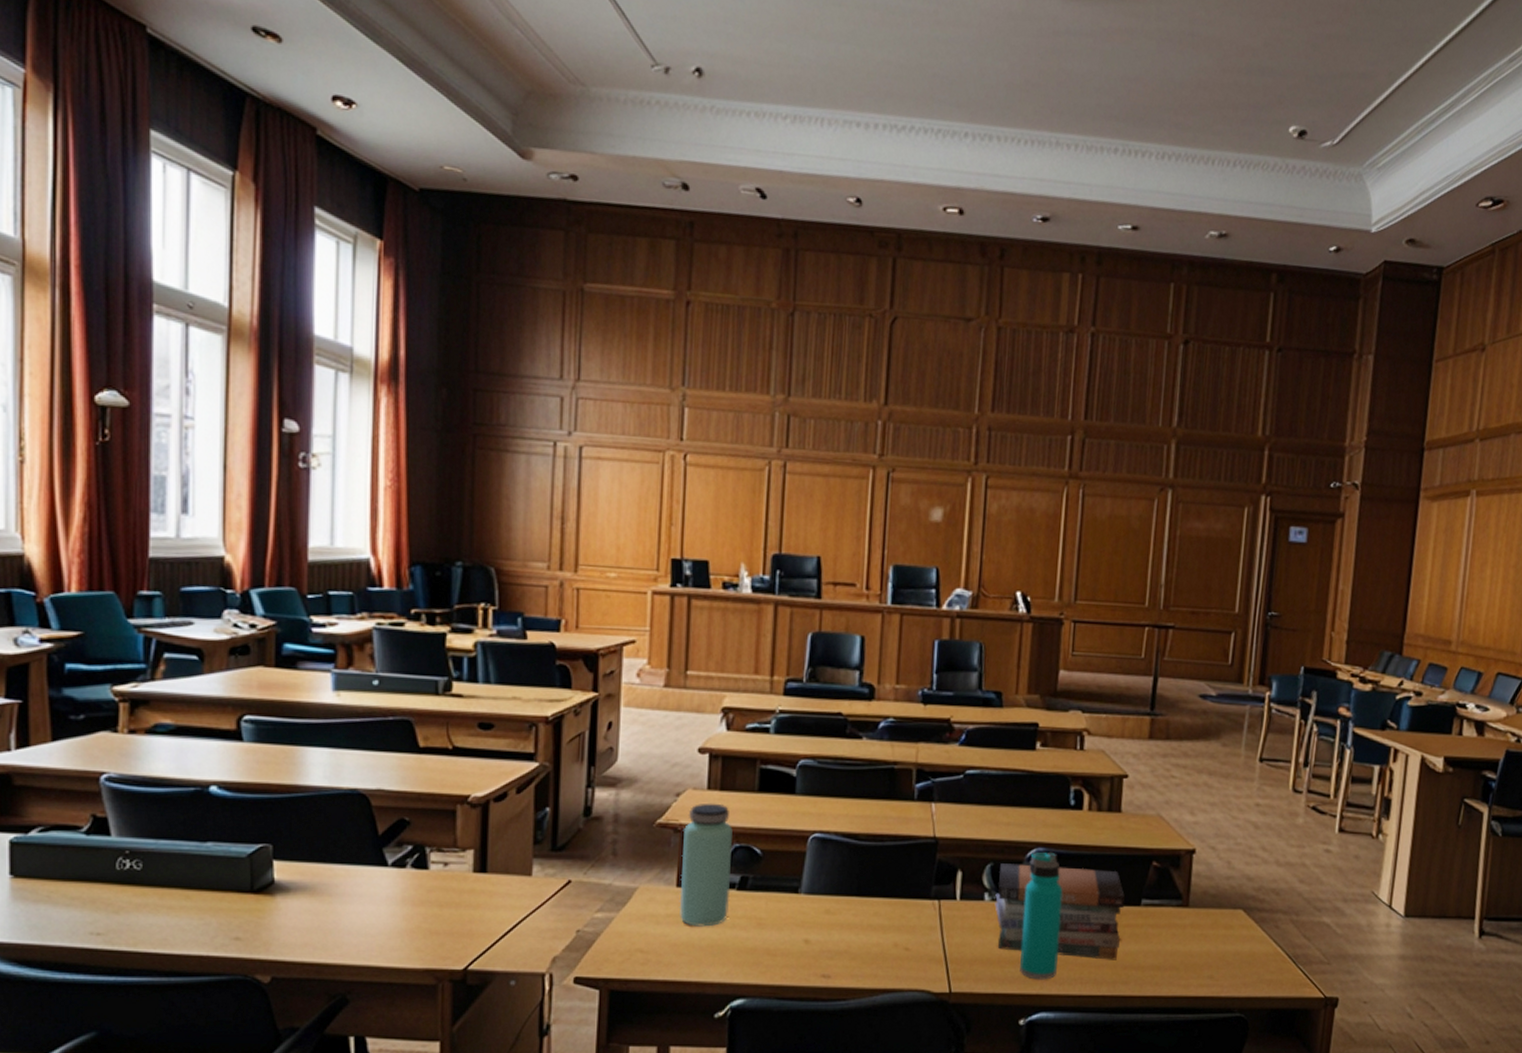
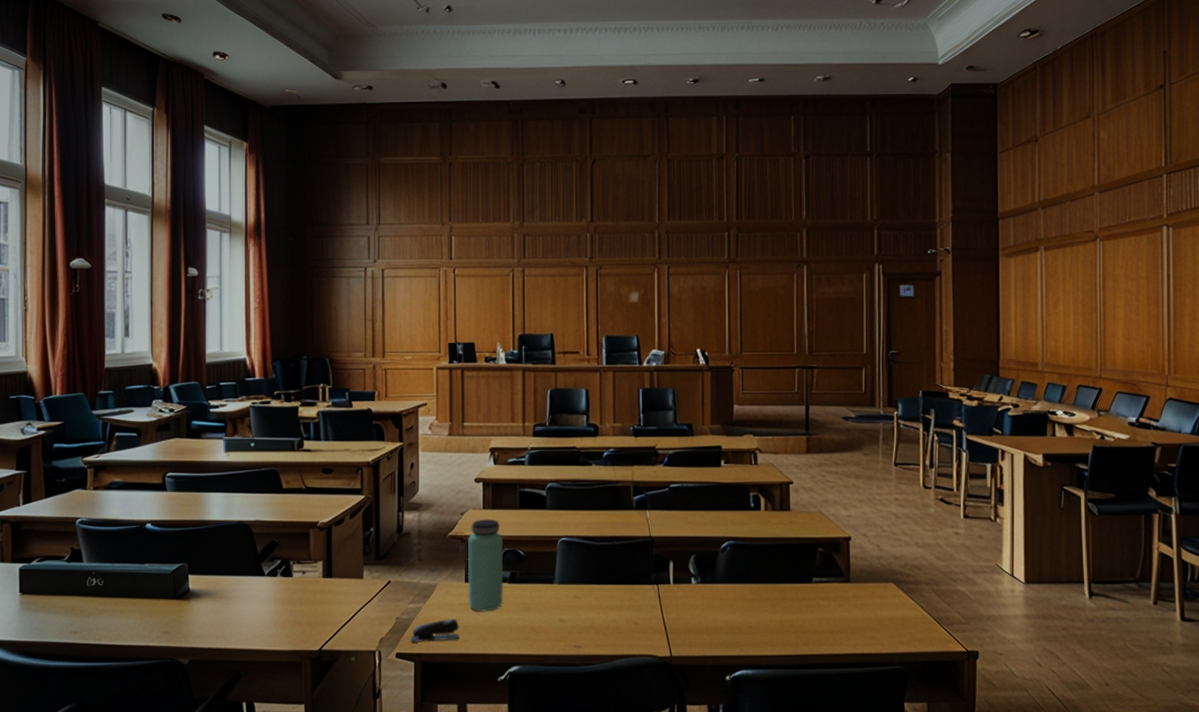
stapler: none [595,934,665,964] -> present [410,618,459,643]
book stack: present [995,863,1125,960] -> none [700,554,799,627]
water bottle: present [1020,851,1063,980] -> none [723,544,751,644]

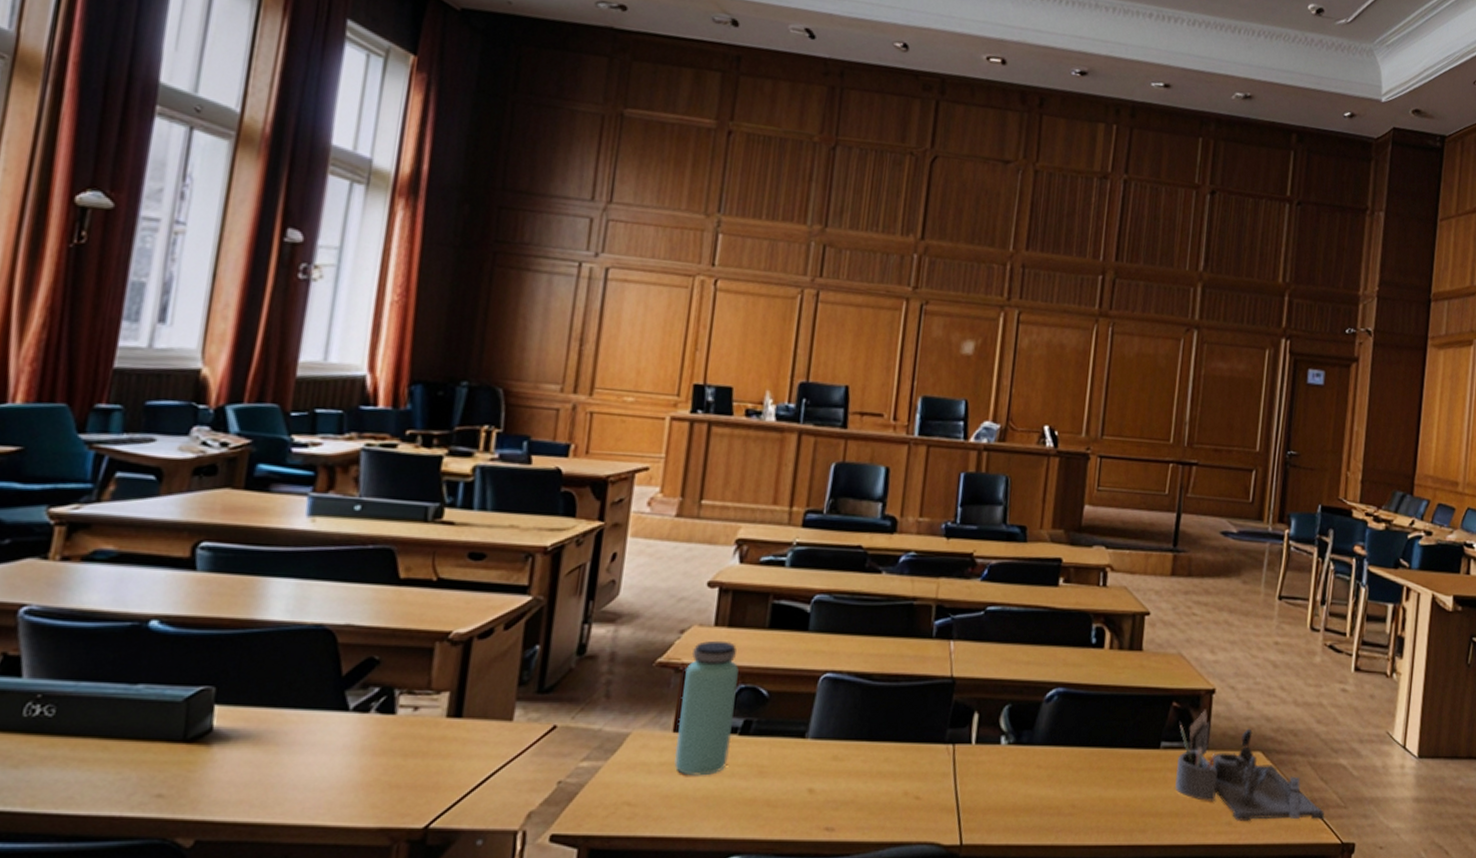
stapler: present [410,618,459,643] -> none [576,784,656,820]
desk organizer: none [825,552,951,636] -> present [1175,709,1325,821]

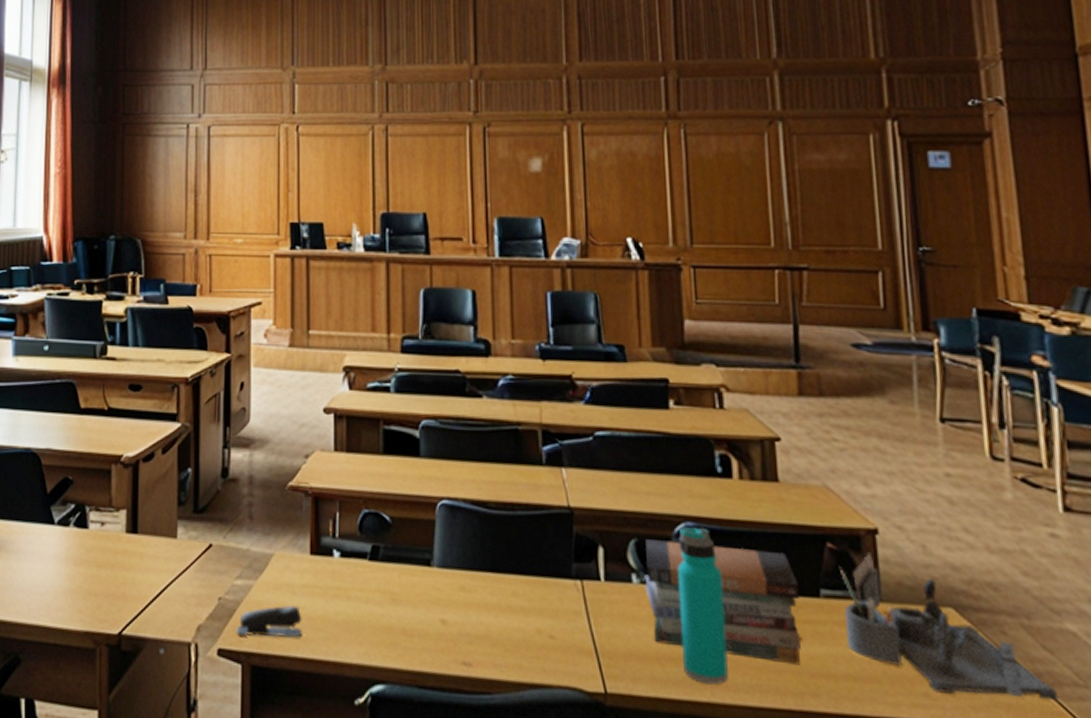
stapler: none [576,784,656,820] -> present [236,605,302,638]
bottle: present [674,640,739,776] -> none [313,465,363,600]
book stack: none [1011,705,1144,807] -> present [644,539,801,665]
water bottle: none [1035,692,1082,829] -> present [678,527,728,685]

